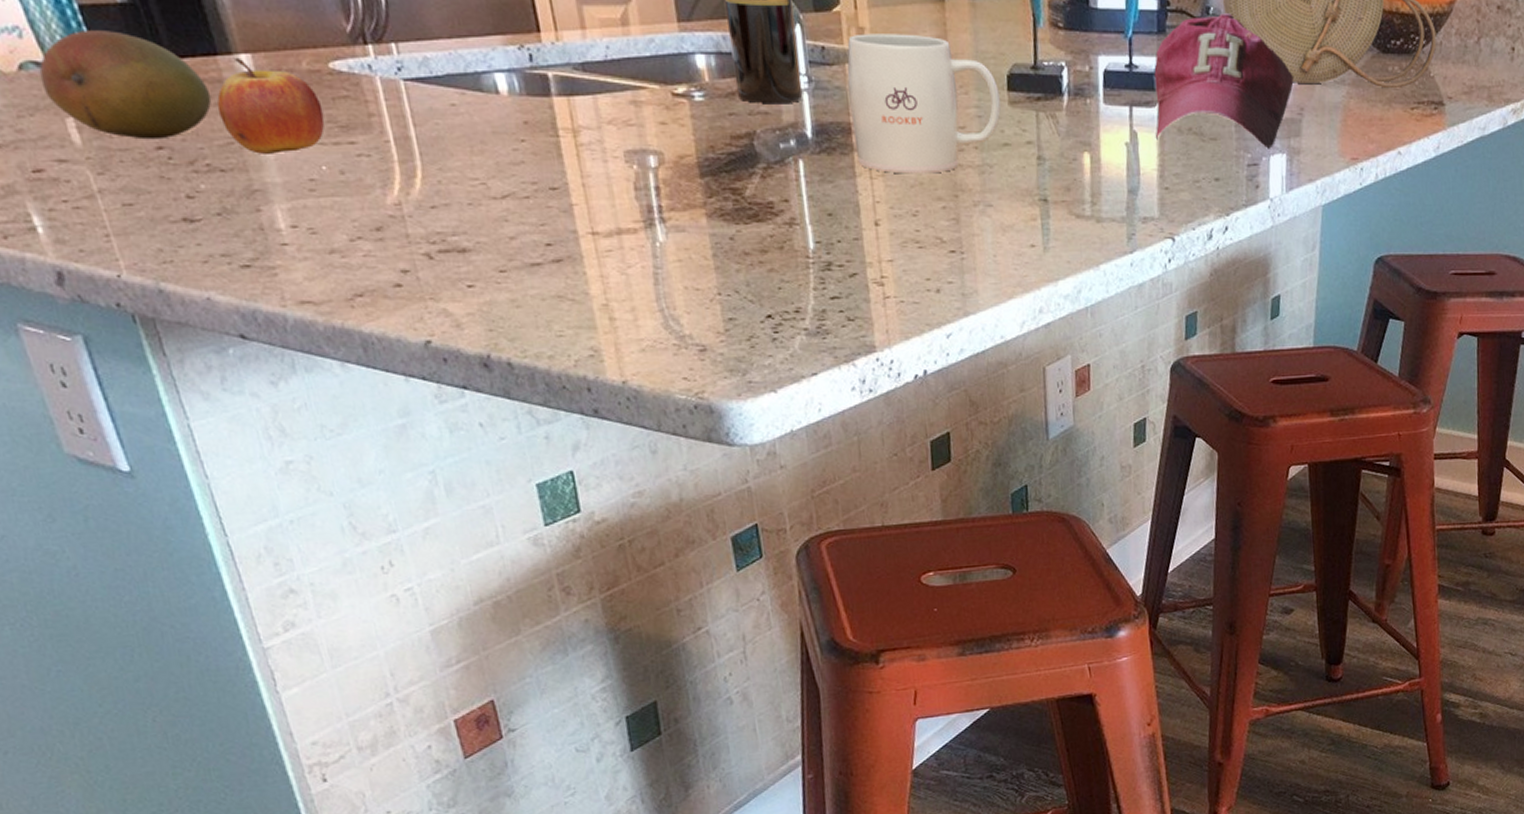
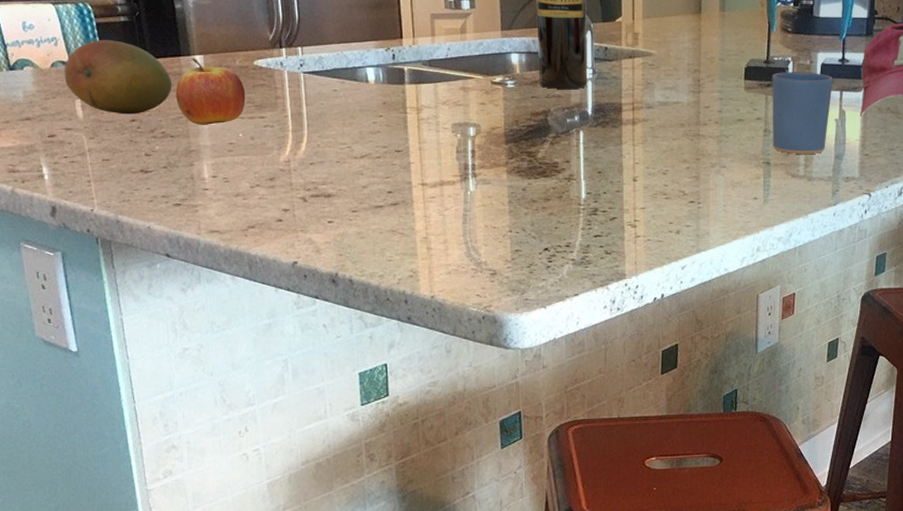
mug: present [847,33,1002,174] -> none [622,37,739,142]
mug: none [1042,81,1120,188] -> present [772,72,833,154]

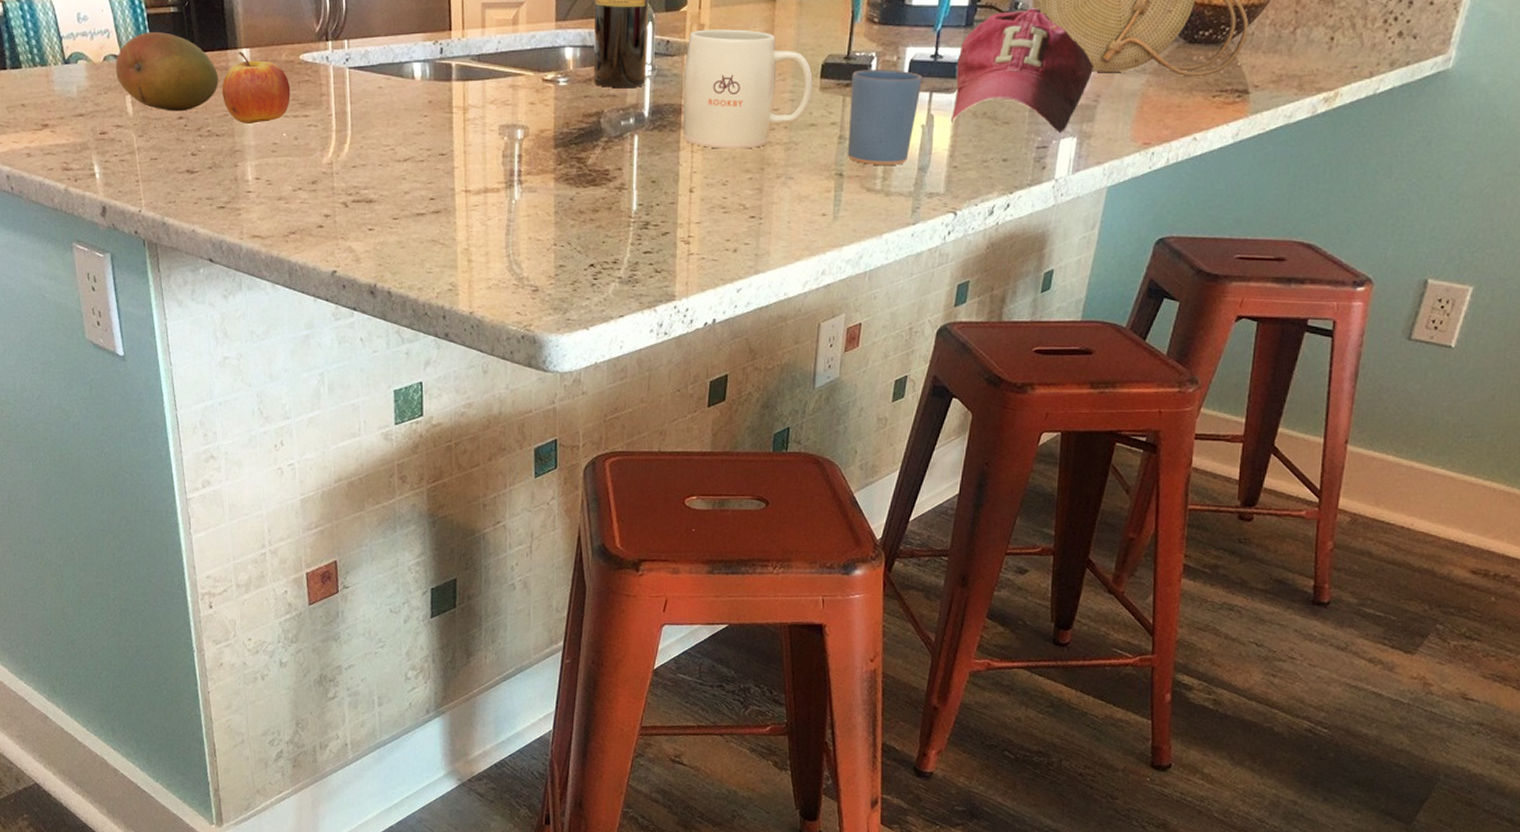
mug: none [622,37,739,142] -> present [682,29,814,149]

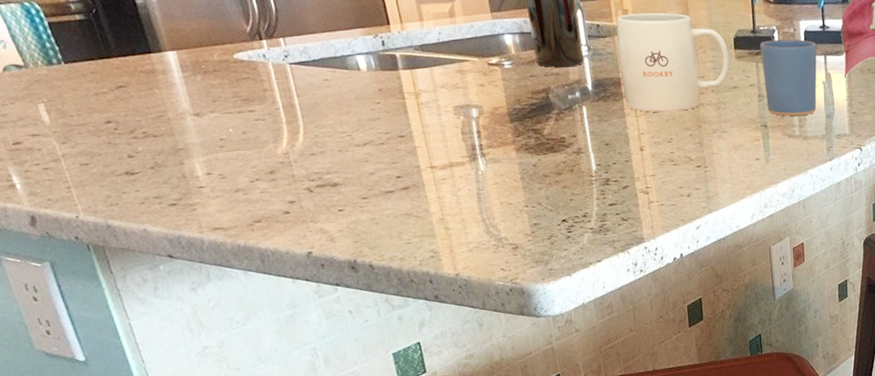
fruit: present [115,32,219,112] -> none [18,40,147,117]
apple: present [221,51,291,123] -> none [151,54,231,123]

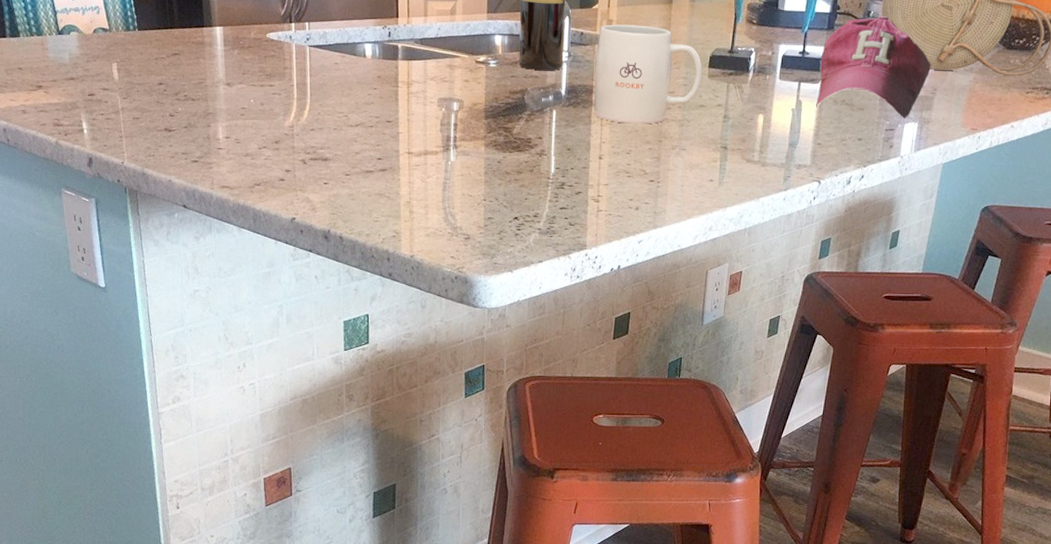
mug: present [759,39,817,116] -> none [731,62,792,141]

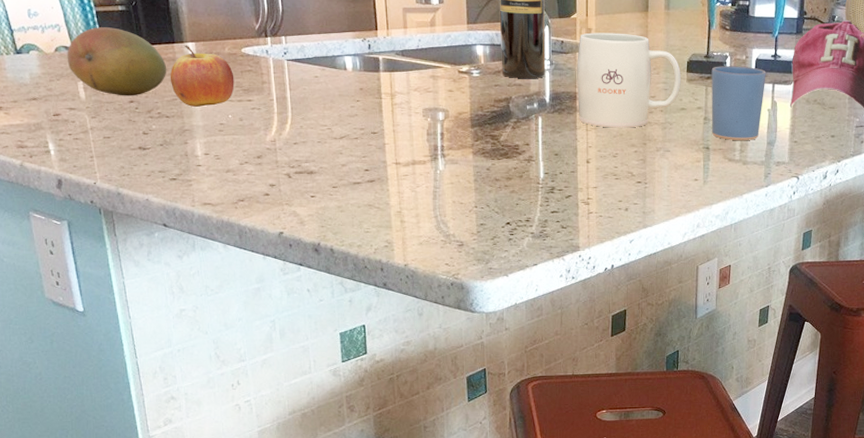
fruit: none [104,10,196,79] -> present [67,27,167,96]
apple: none [197,29,258,91] -> present [170,45,235,107]
mug: none [731,62,792,141] -> present [711,66,766,140]

